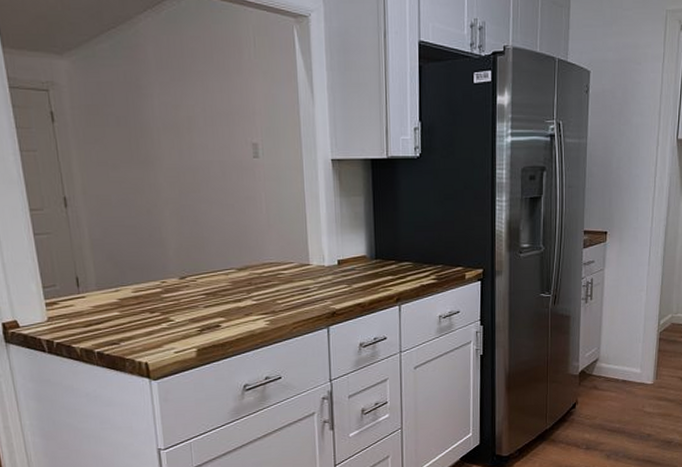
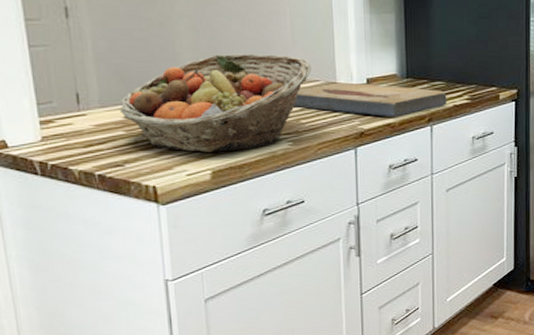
fruit basket: none [114,238,286,332] -> present [120,54,311,153]
fish fossil: none [269,264,414,297] -> present [292,82,447,117]

